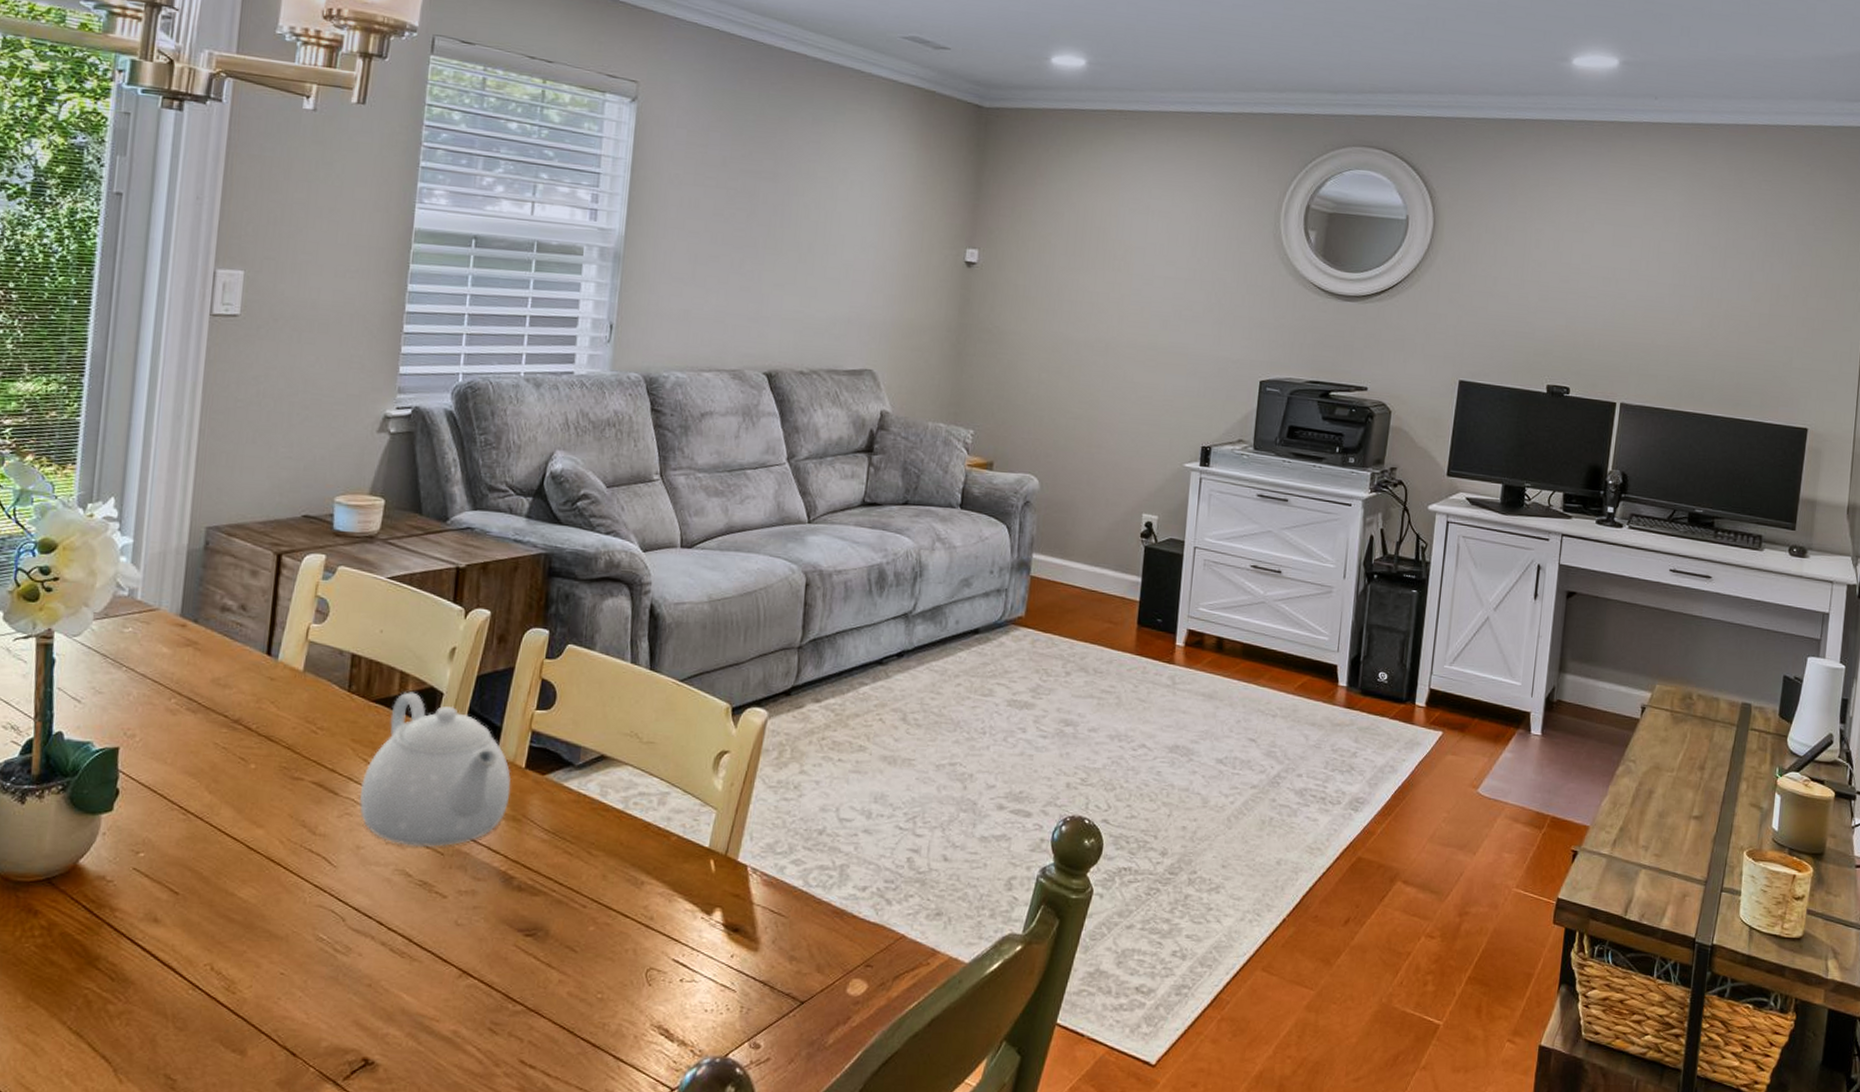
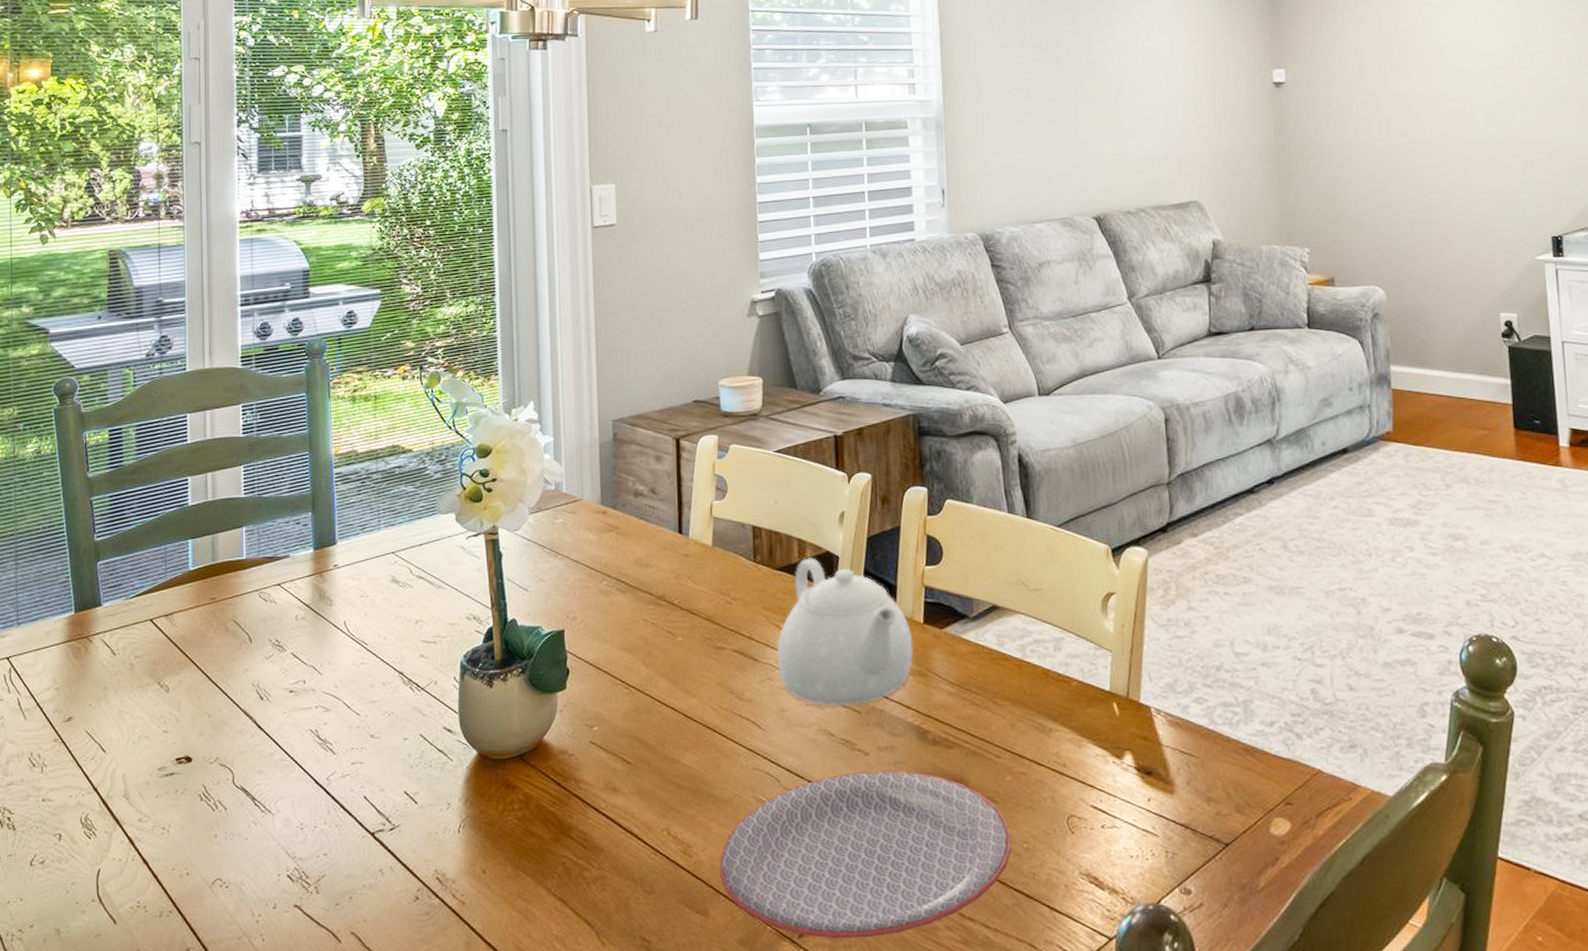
plate: none [264,914,586,1082] -> present [720,771,1011,938]

